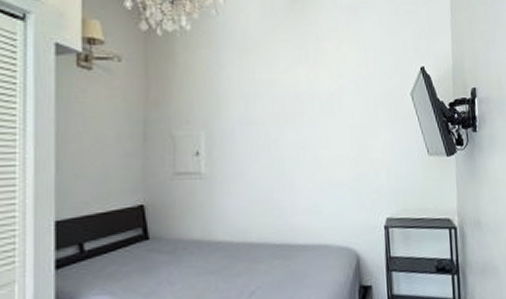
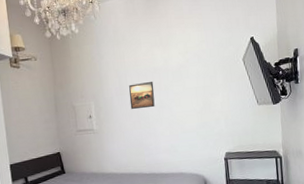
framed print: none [258,111,294,148] -> present [129,82,155,109]

